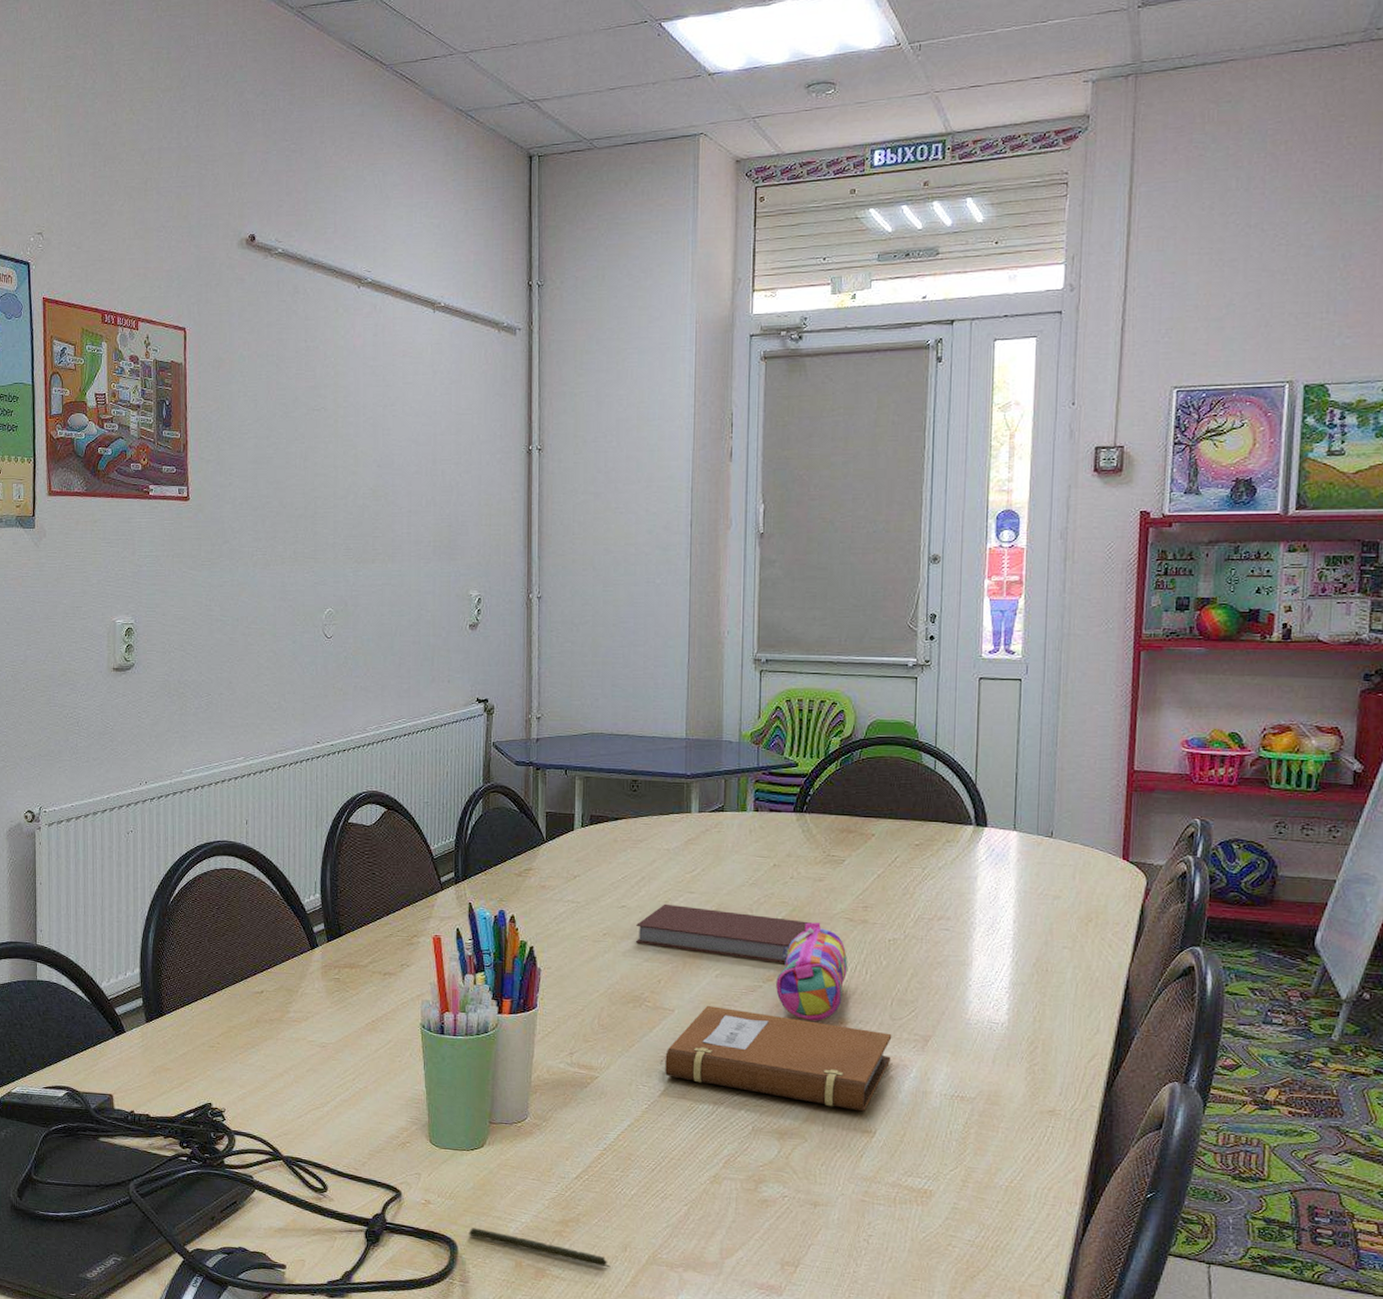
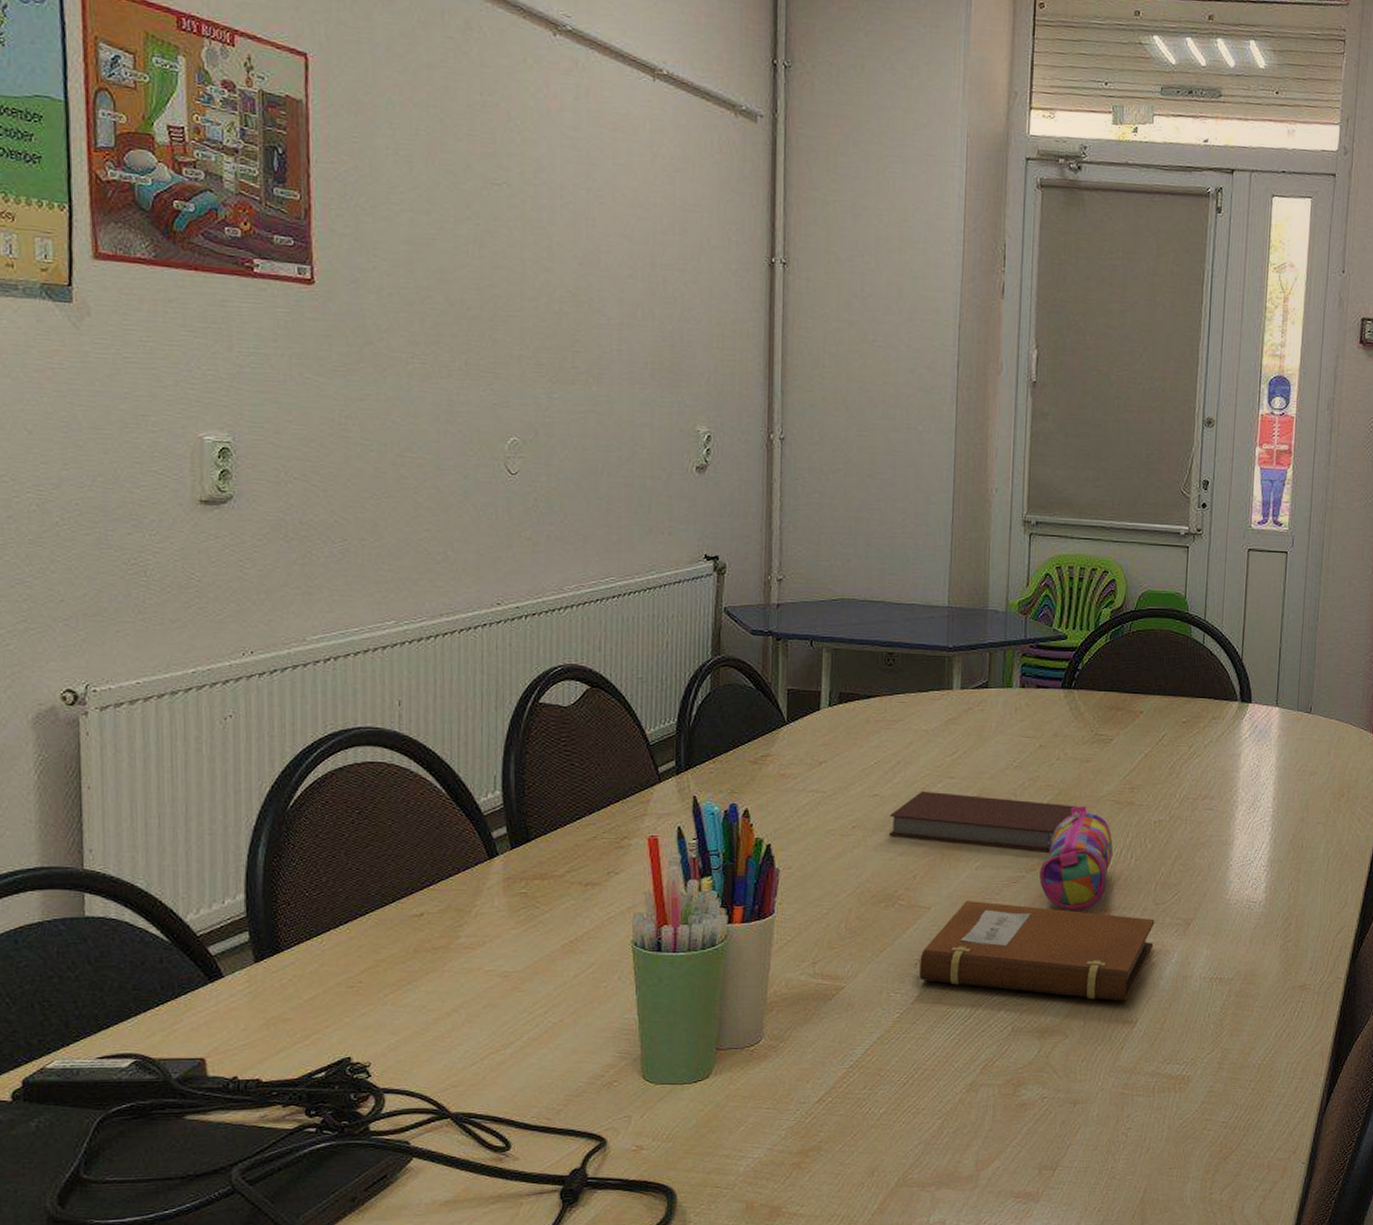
pen: present [469,1228,611,1268] -> none [690,1171,856,1197]

